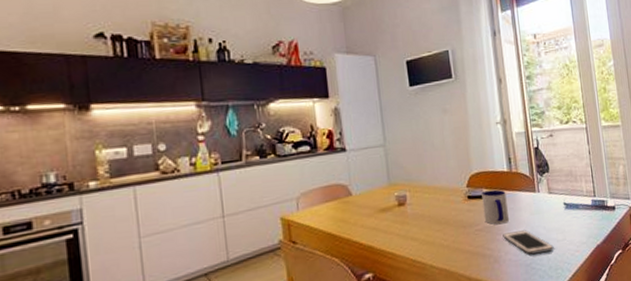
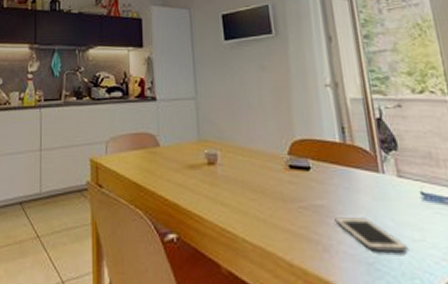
mug: present [481,189,509,225] -> none [306,162,343,205]

